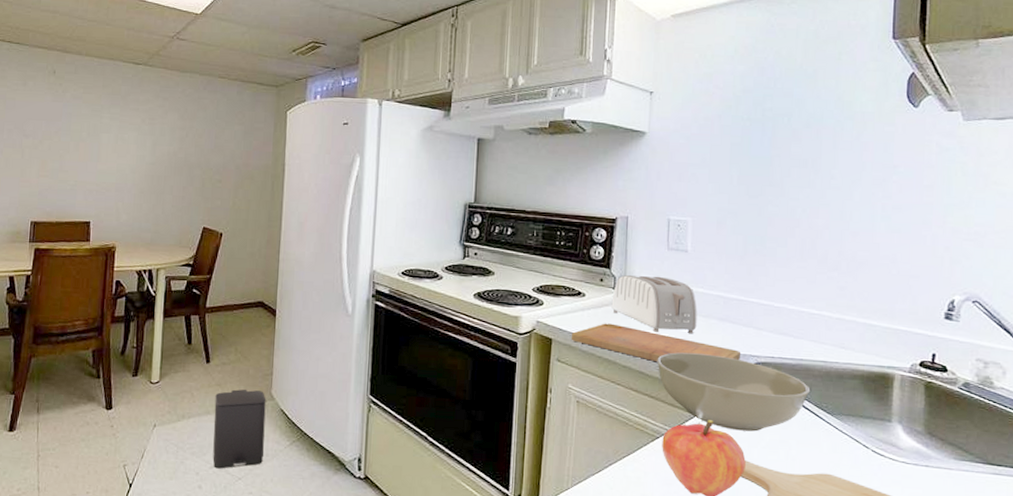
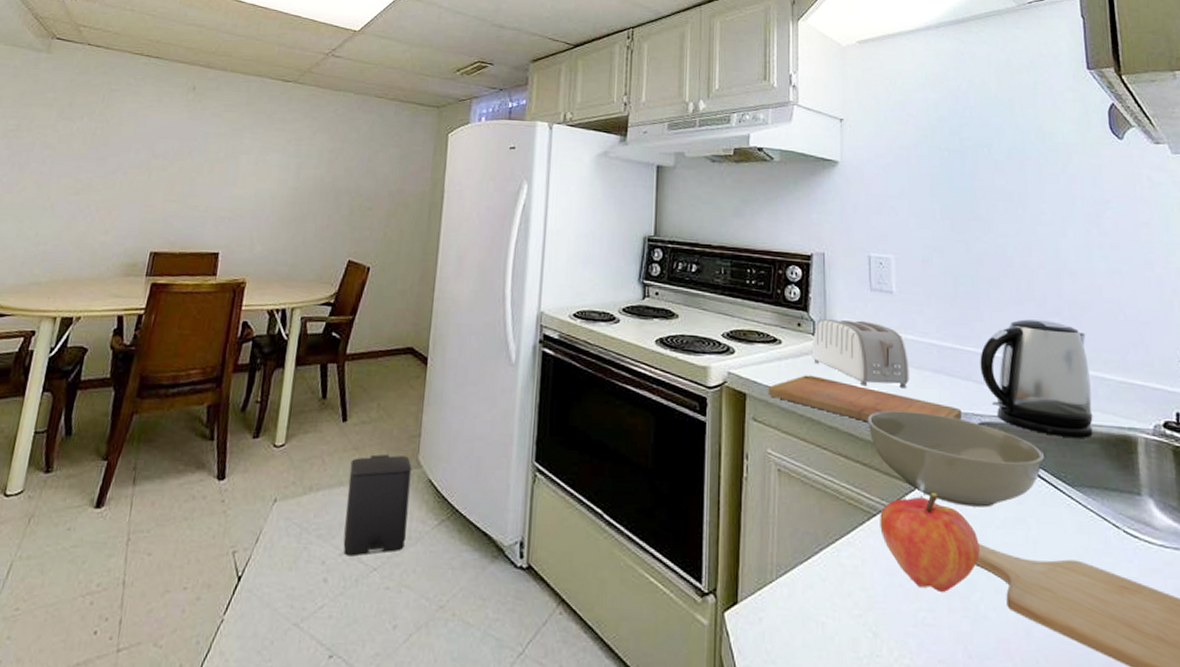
kettle: none [761,274,860,376] -> present [980,319,1093,439]

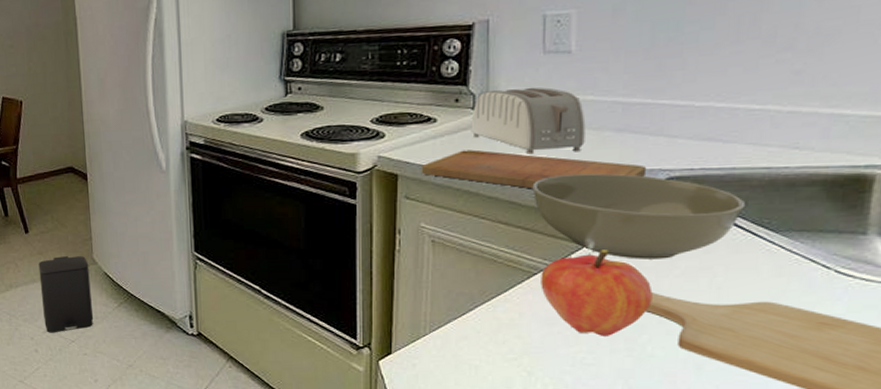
kettle: present [980,319,1093,439] -> none [675,57,826,184]

